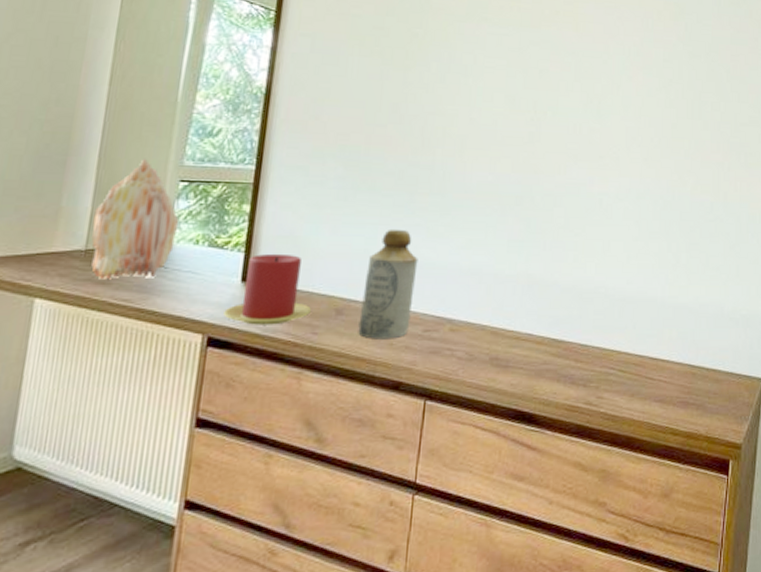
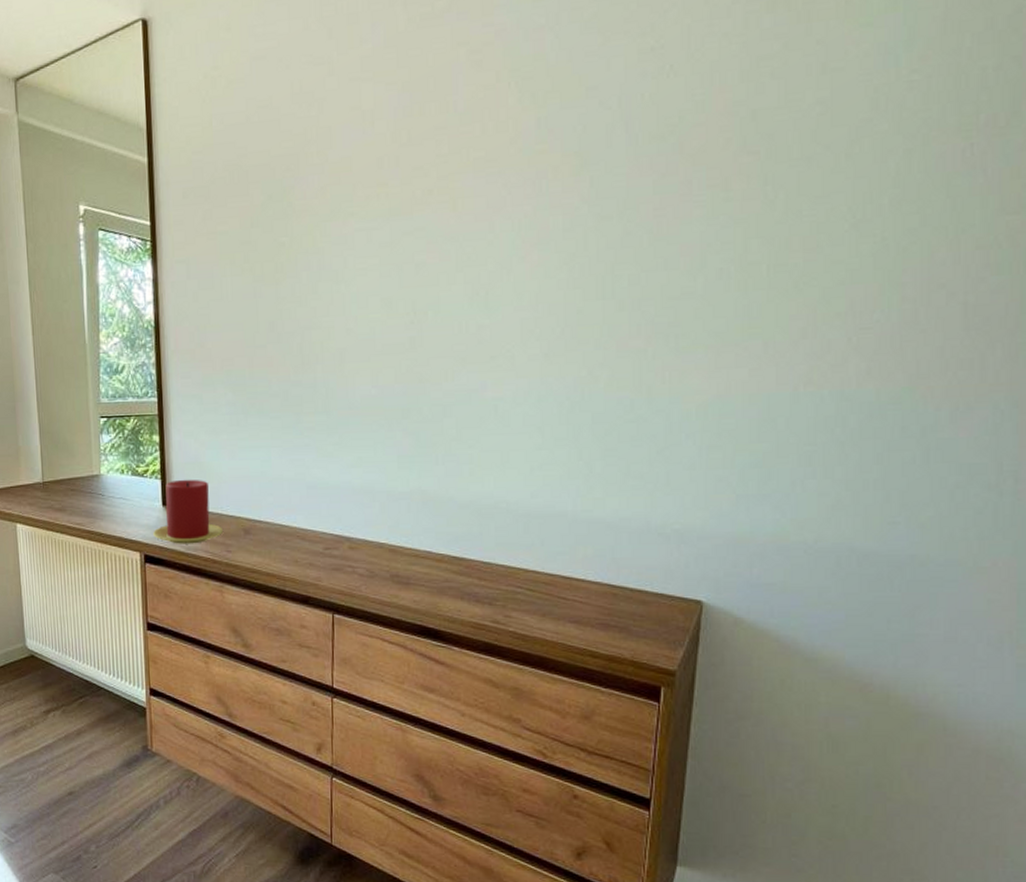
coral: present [91,158,178,280] -> none [43,398,106,507]
bottle: present [358,229,418,339] -> none [265,450,312,557]

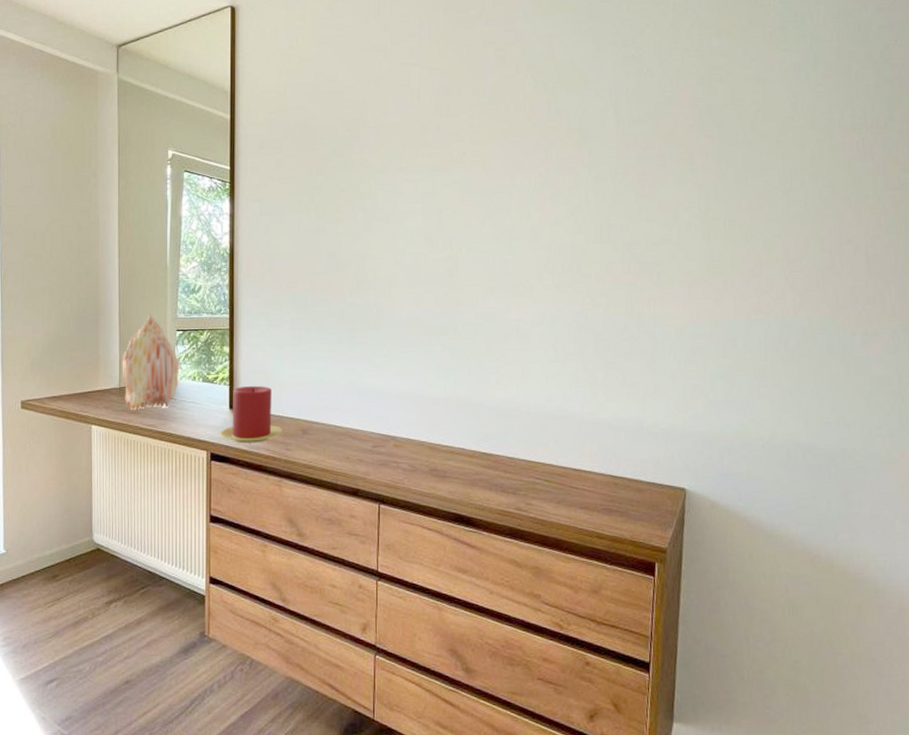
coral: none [43,398,106,507] -> present [122,314,179,410]

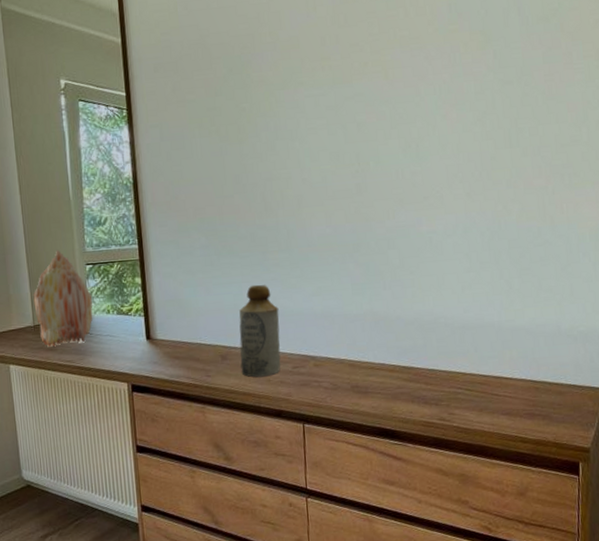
candle: present [220,385,283,443] -> none [139,314,202,373]
bottle: none [321,361,363,454] -> present [239,284,281,378]

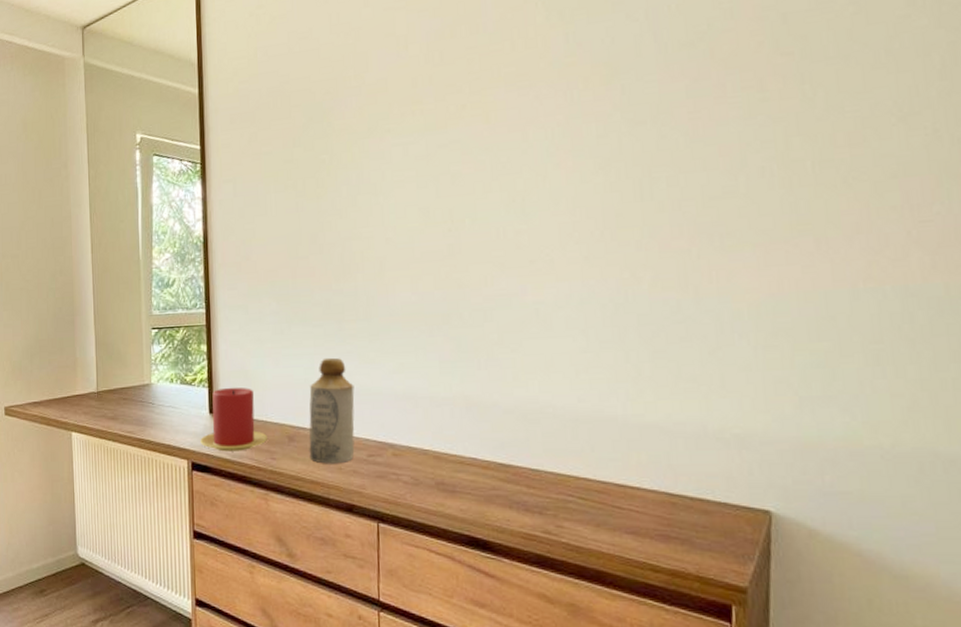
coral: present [33,249,93,347] -> none [98,311,156,416]
candle: none [139,314,202,373] -> present [200,387,267,452]

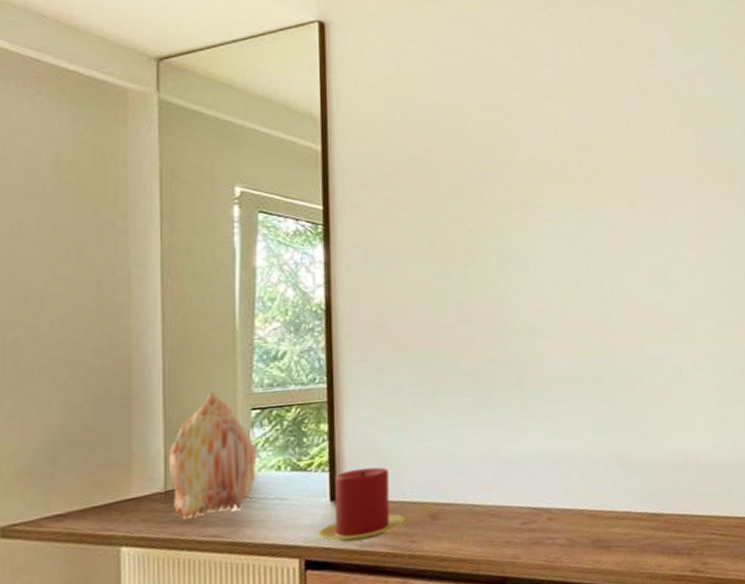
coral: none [98,311,156,416] -> present [168,391,256,519]
bottle: present [309,357,355,464] -> none [455,427,507,539]

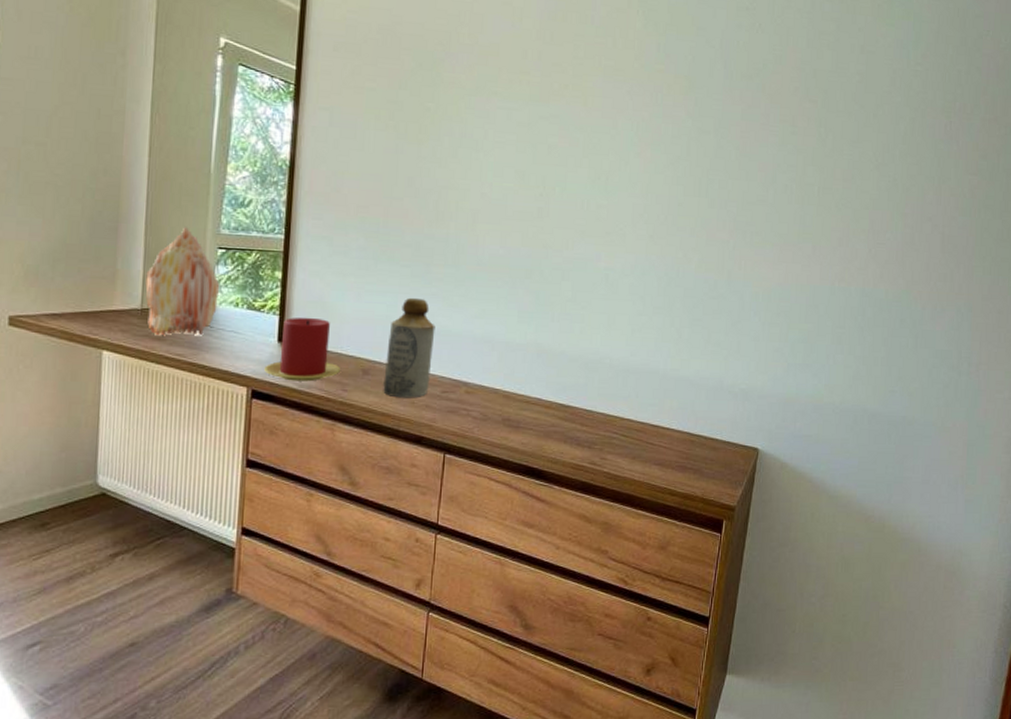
bottle: none [455,427,507,539] -> present [383,297,436,398]

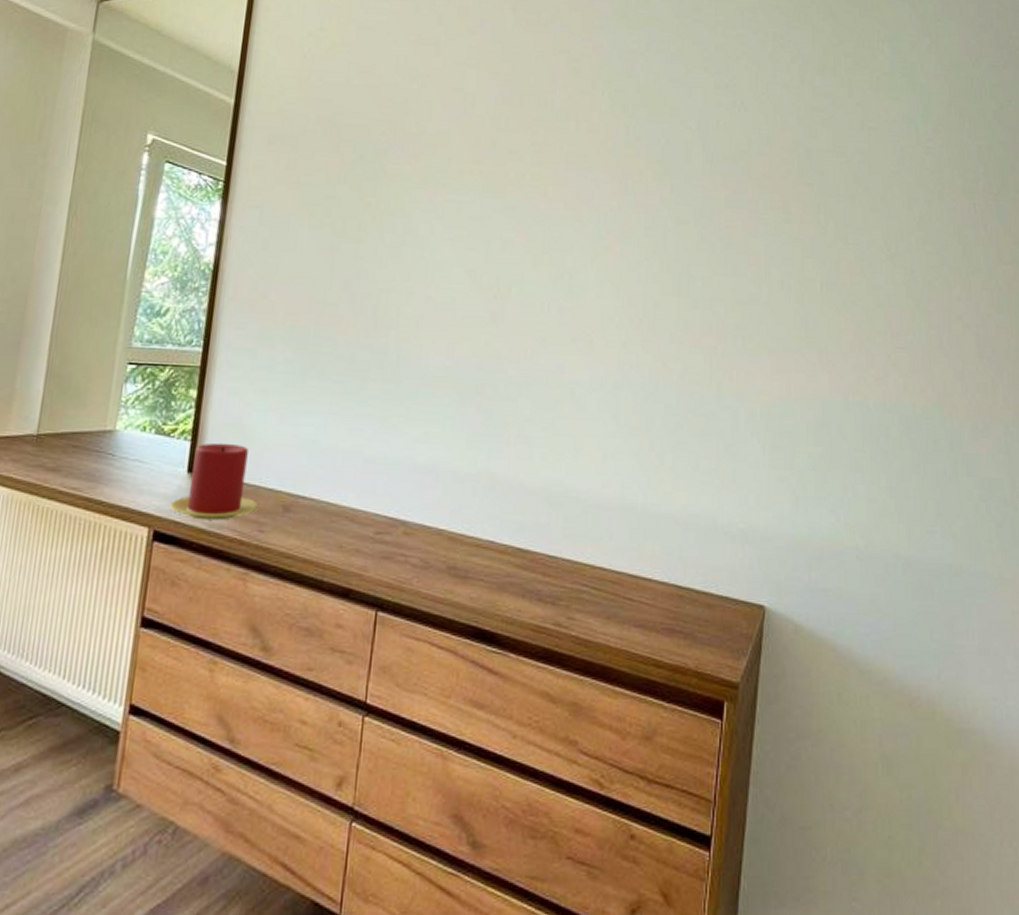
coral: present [145,226,219,336] -> none [42,339,126,466]
bottle: present [383,297,436,398] -> none [306,418,370,541]

